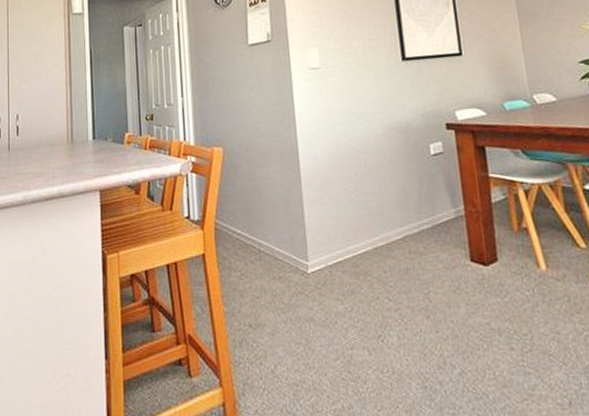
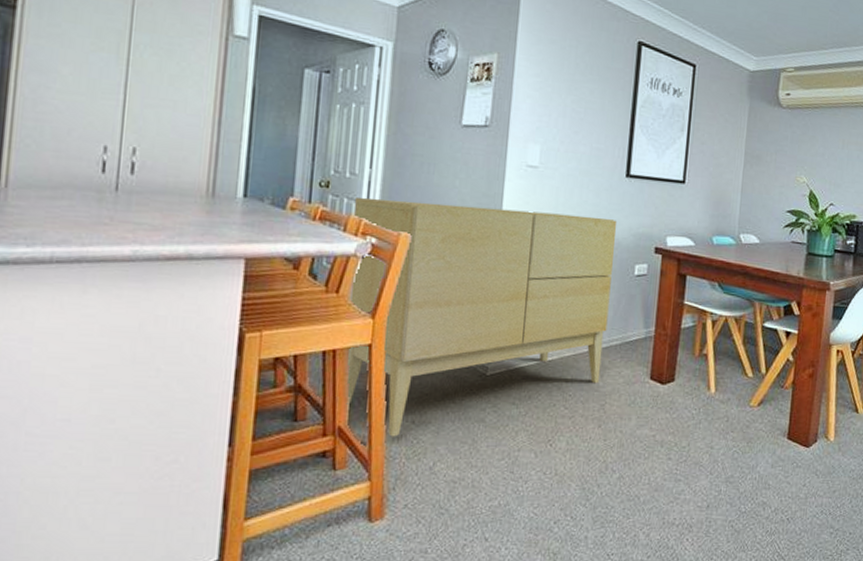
sideboard: none [173,104,419,342] -> present [346,197,617,437]

